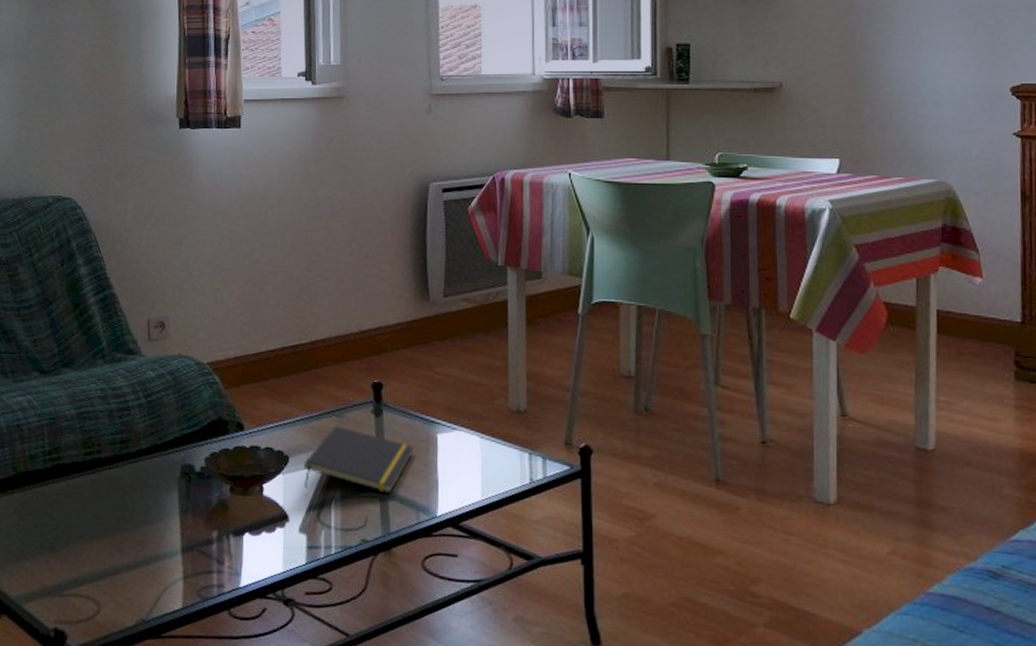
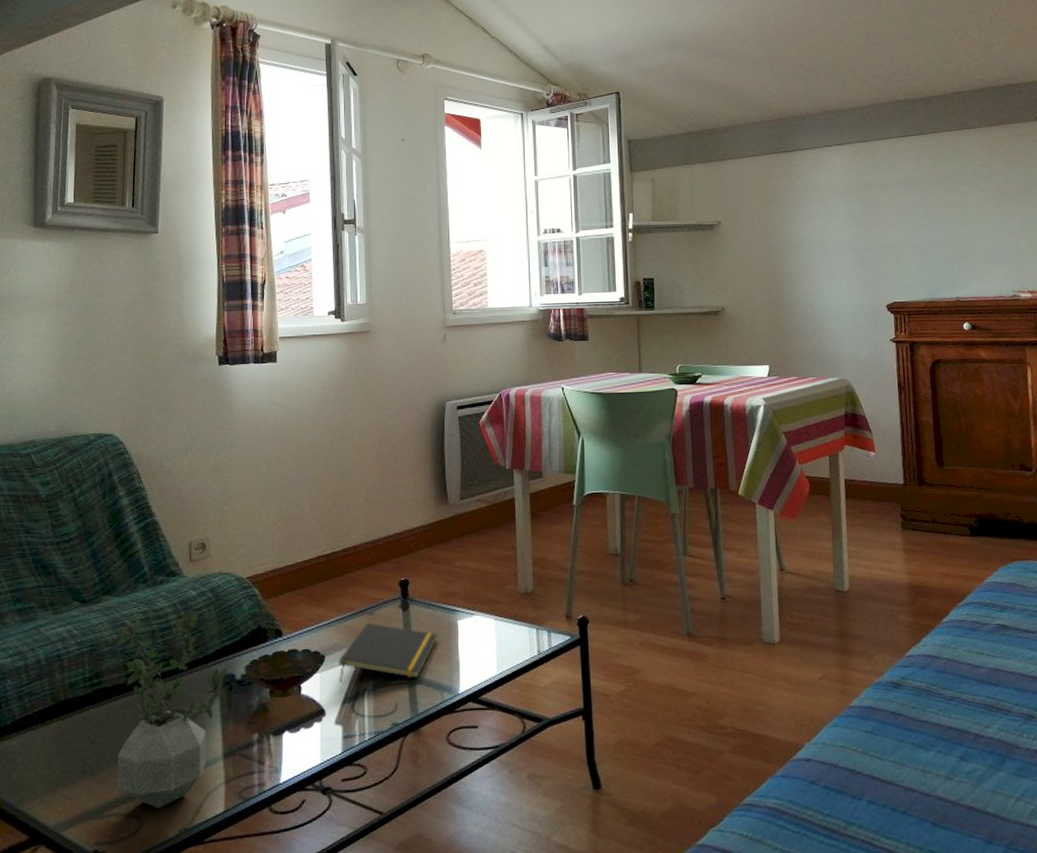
potted plant: none [73,391,186,595] -> present [114,609,227,809]

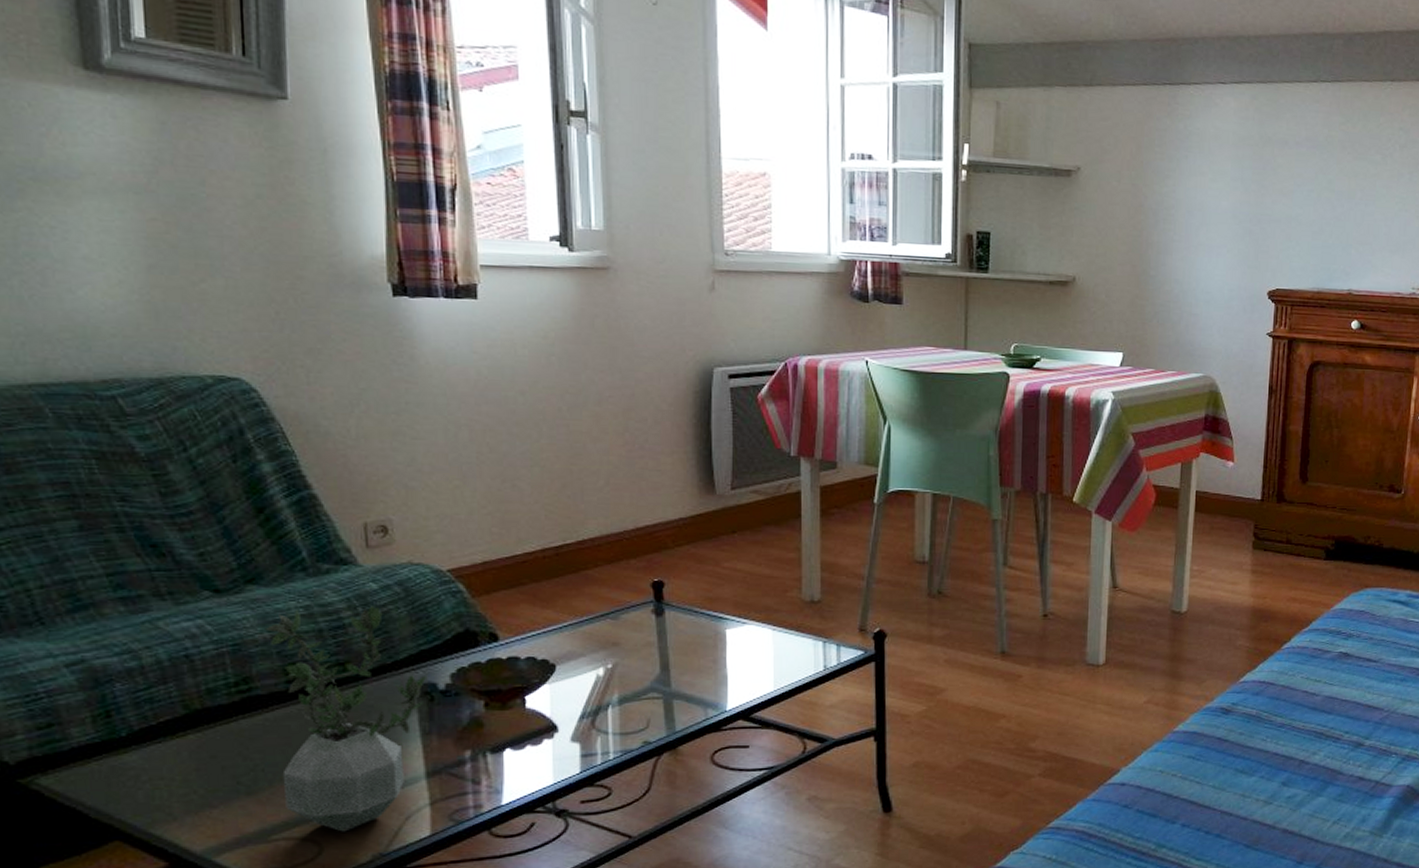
notepad: present [338,622,437,683] -> none [574,628,700,696]

